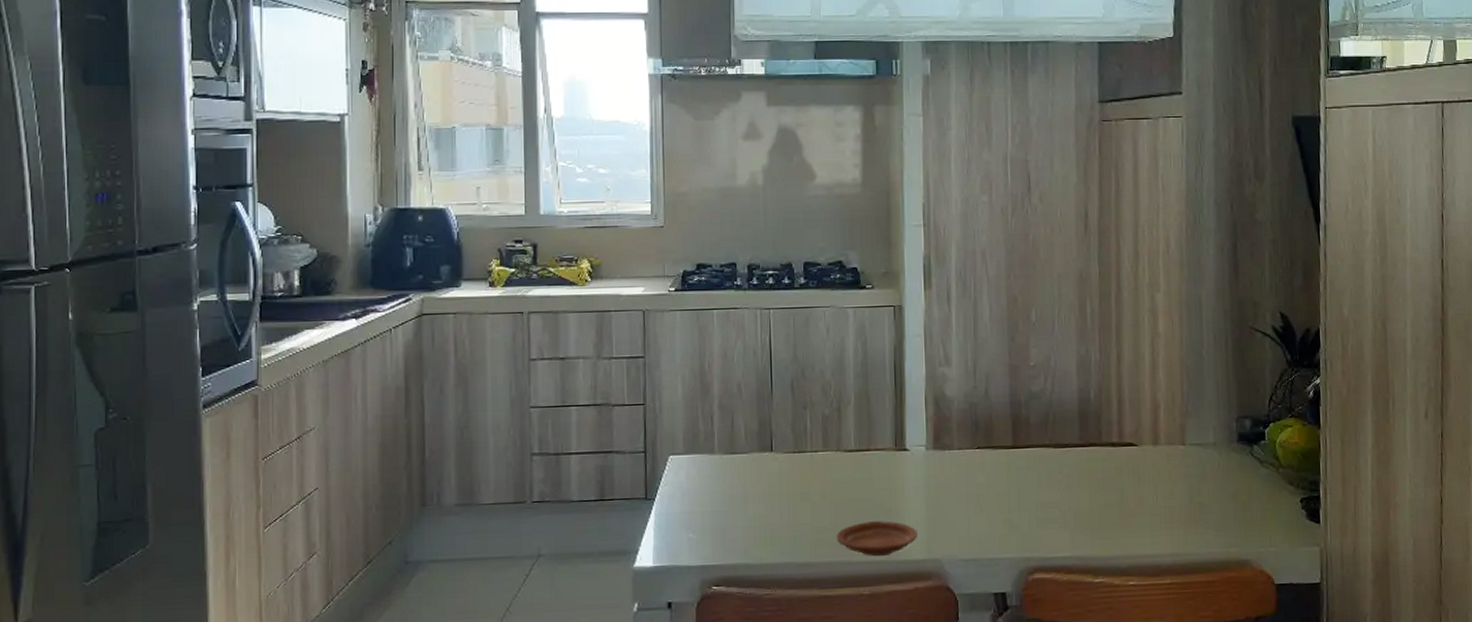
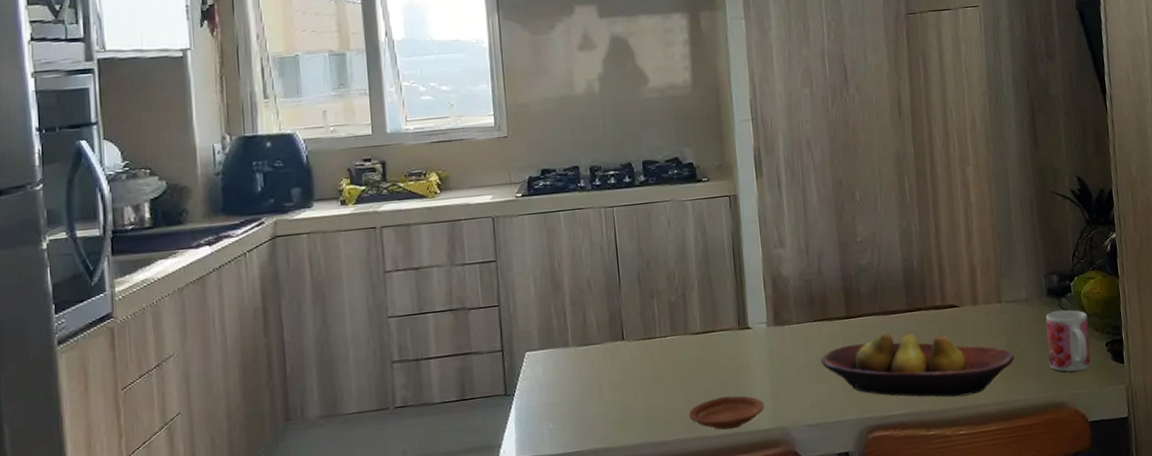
fruit bowl: none [981,467,1196,544] -> present [820,332,1015,397]
mug: none [1234,459,1282,528] -> present [1045,310,1091,372]

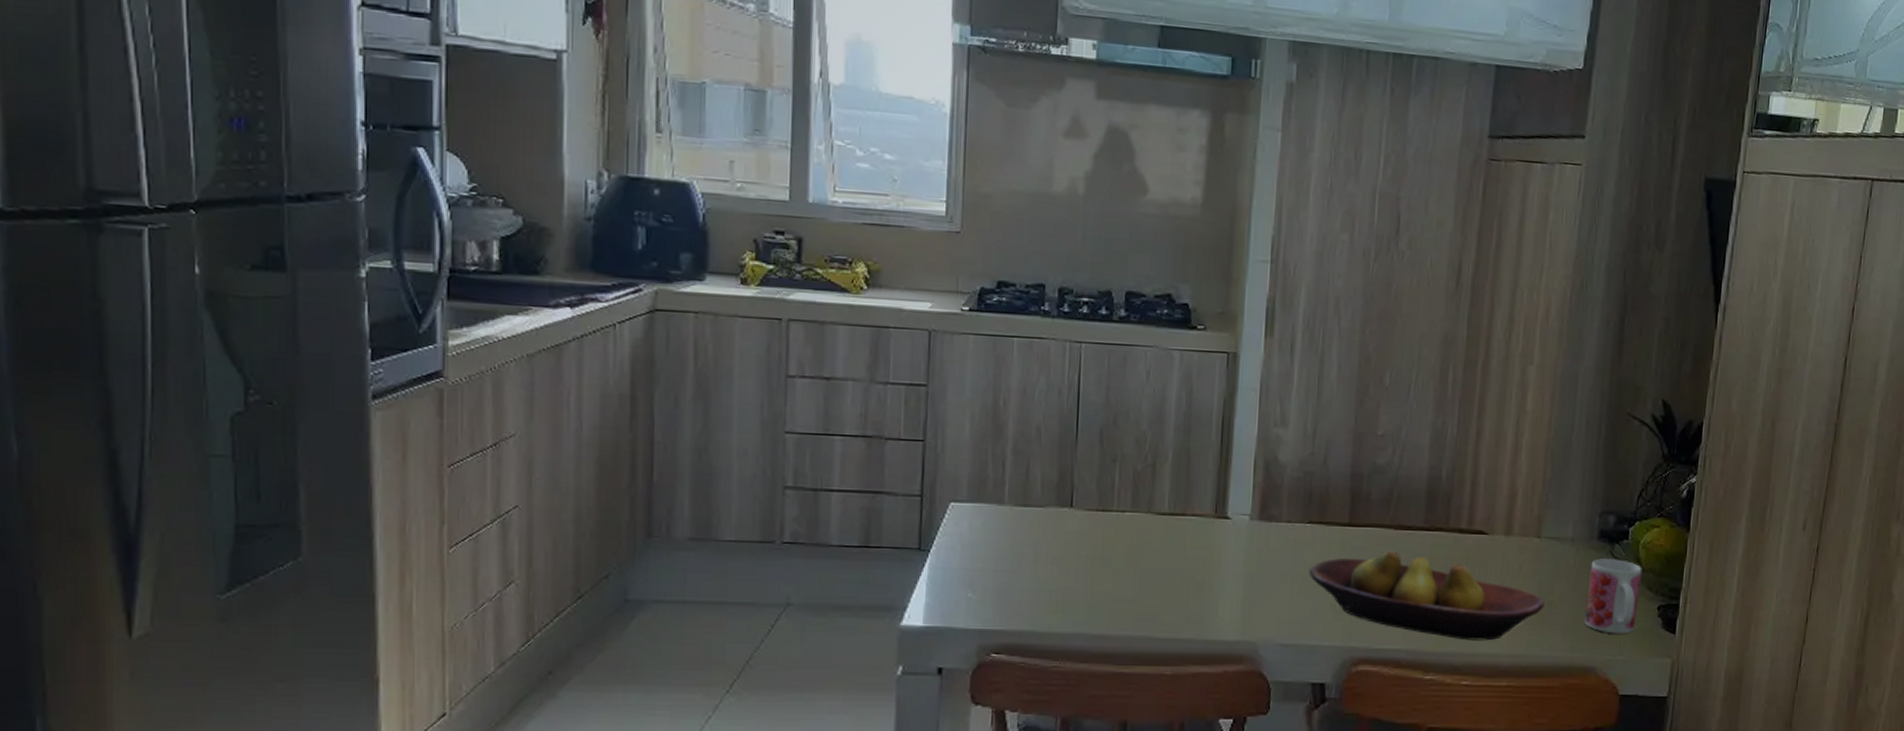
plate: present [689,395,764,430] -> none [1139,594,1232,635]

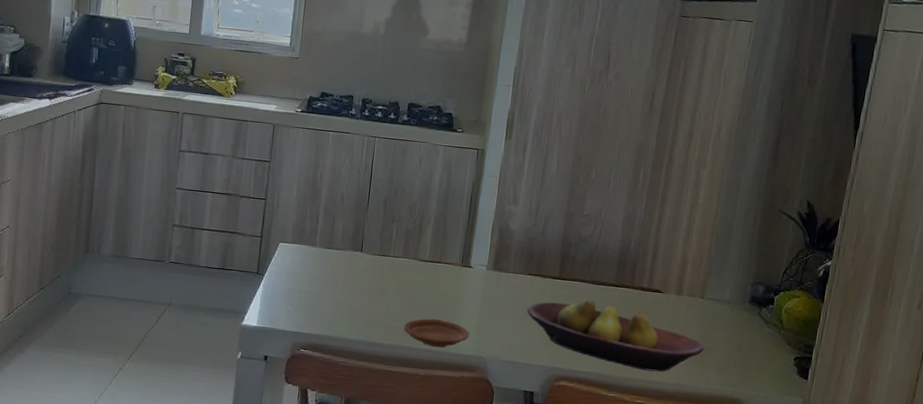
plate: none [1139,594,1232,635] -> present [404,318,470,348]
mug: present [1585,559,1642,634] -> none [735,317,784,376]

